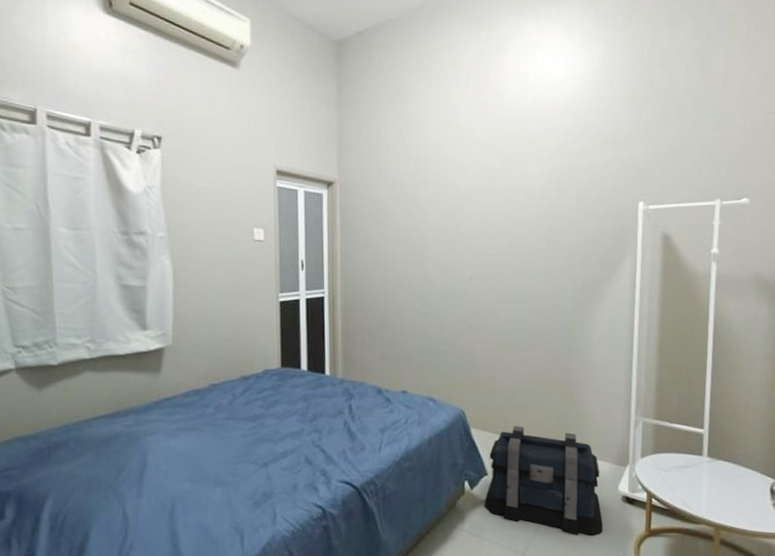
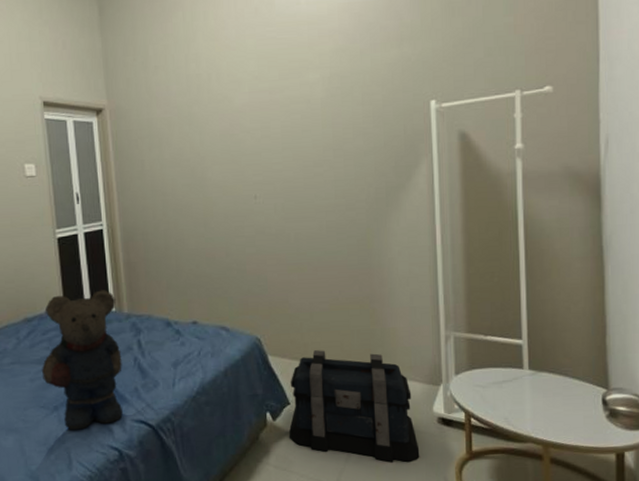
teddy bear: none [254,354,332,487] -> present [41,290,123,430]

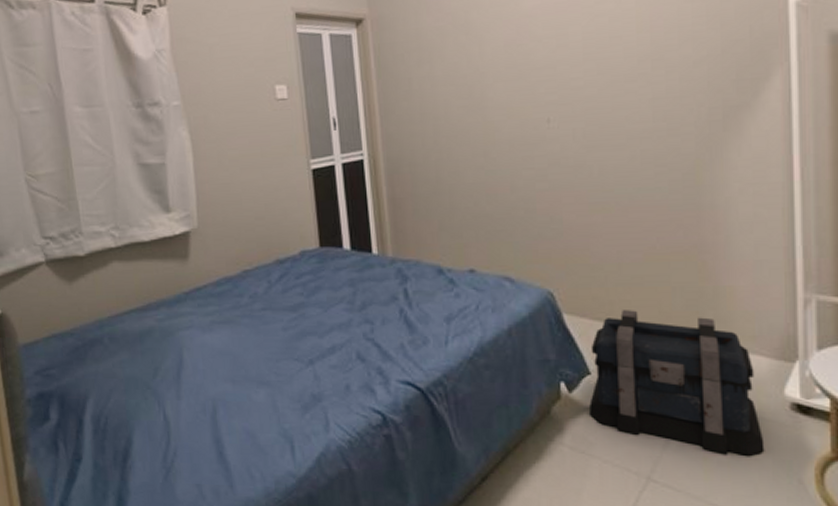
teddy bear: present [41,290,123,430] -> none [294,229,387,388]

